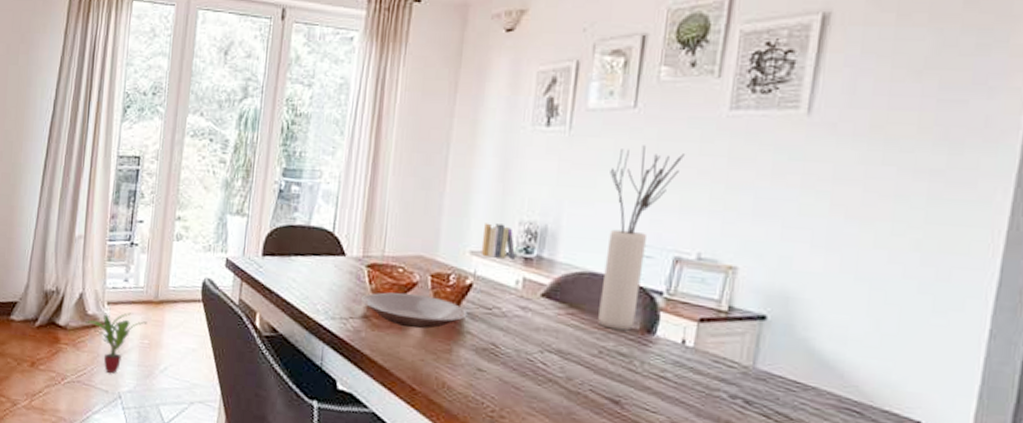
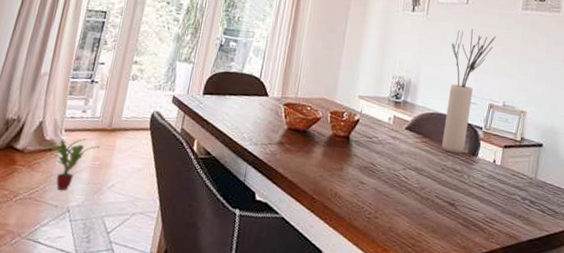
bowl: present [360,292,468,329] -> none [277,124,355,152]
books: present [481,223,515,261] -> none [366,76,389,104]

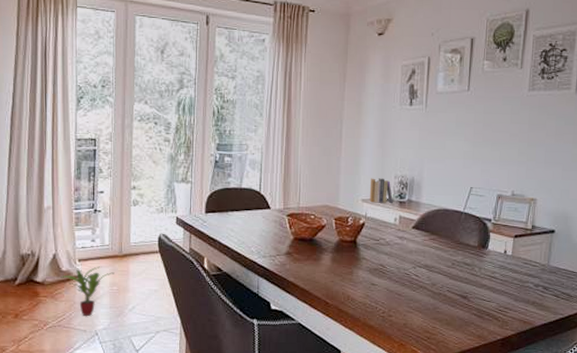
books: none [366,76,389,104] -> present [369,178,393,204]
vase: present [442,29,497,154] -> none [451,117,502,248]

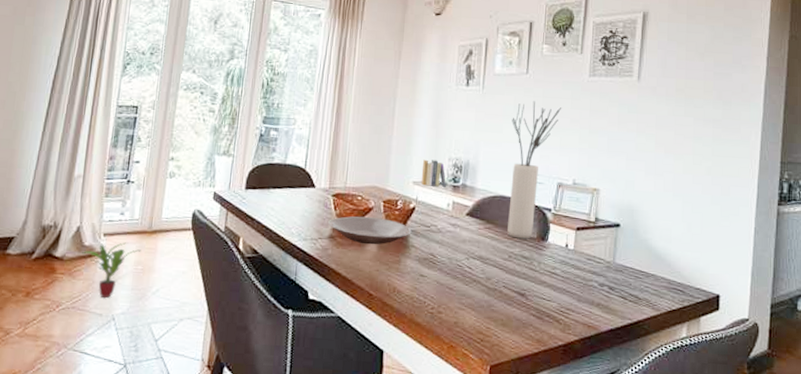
bowl: none [284,233,362,259] -> present [327,216,412,245]
vase: none [451,117,502,248] -> present [507,101,562,239]

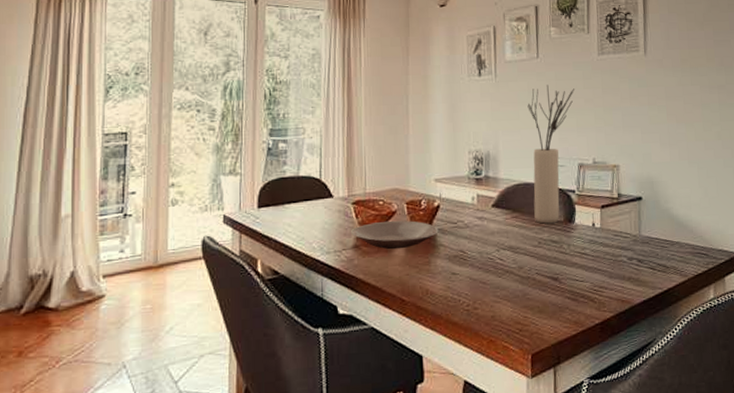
potted plant: present [82,242,141,299] -> none [80,282,148,346]
books: present [421,159,446,188] -> none [442,154,469,182]

